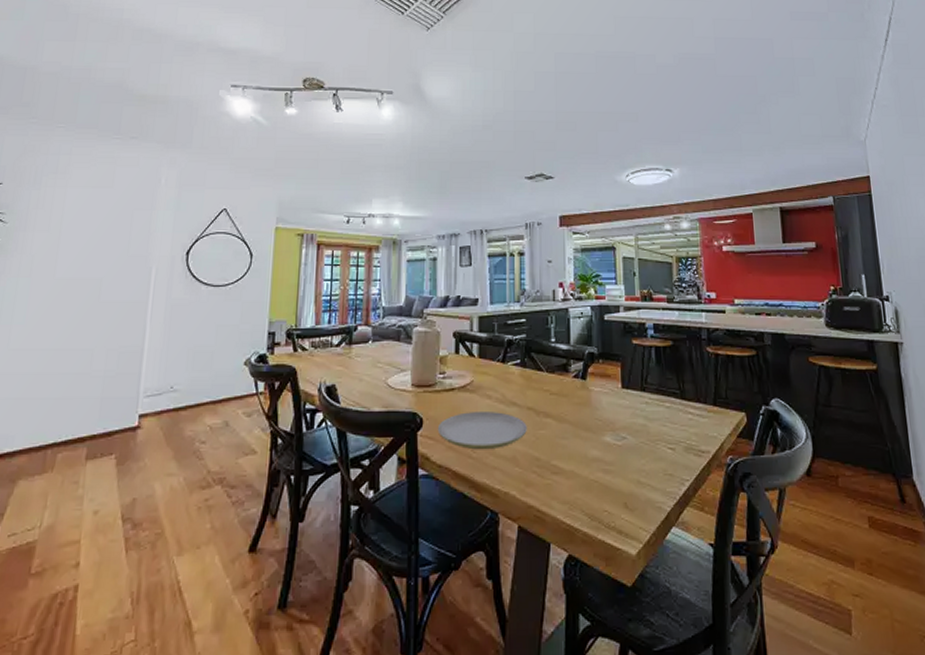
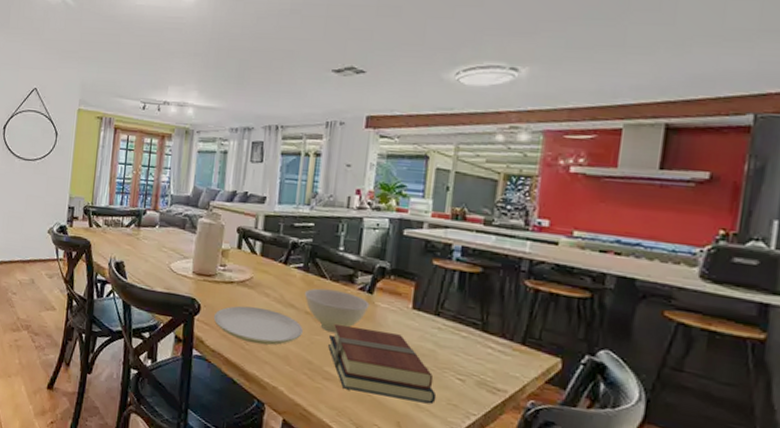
bowl: none [525,381,585,425] -> present [305,288,370,334]
books: none [553,414,654,480] -> present [328,323,437,405]

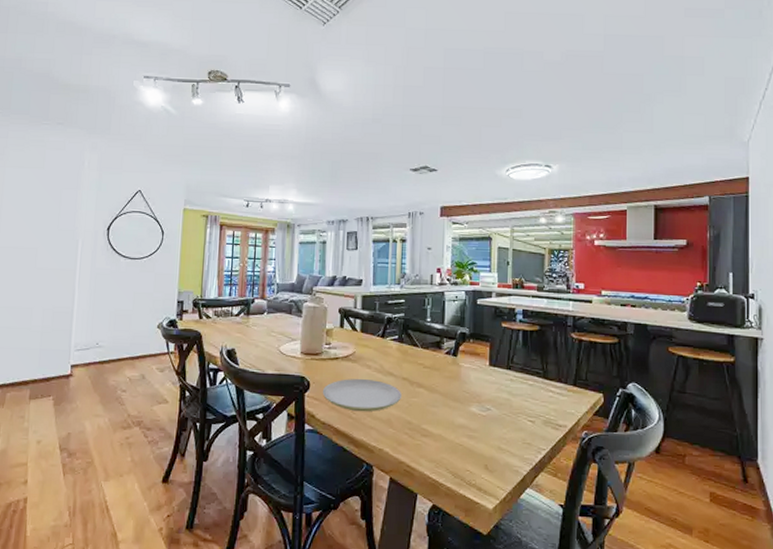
bowl: present [305,288,370,334] -> none [401,356,455,394]
books: present [328,323,437,405] -> none [424,385,514,446]

